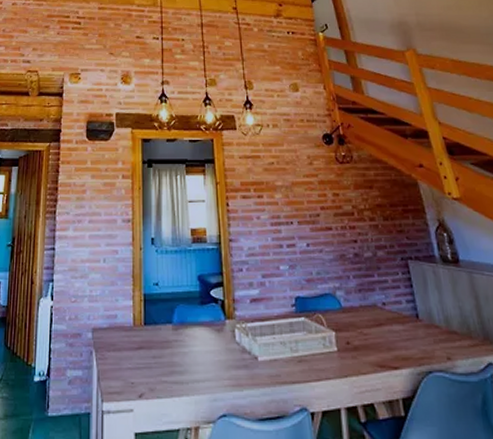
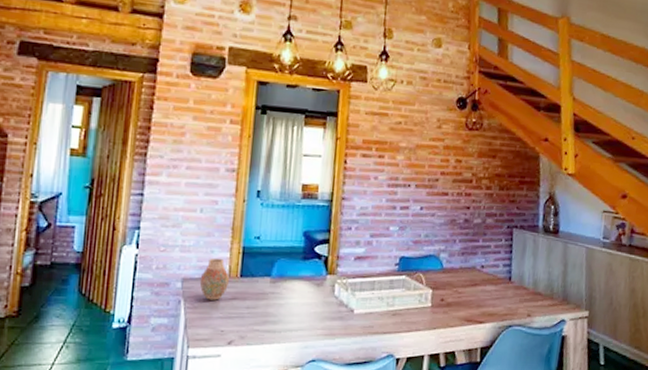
vase: none [108,306,134,350] -> present [199,258,229,300]

